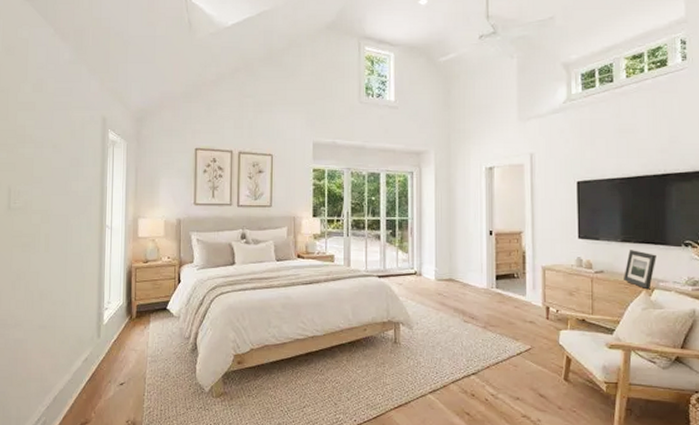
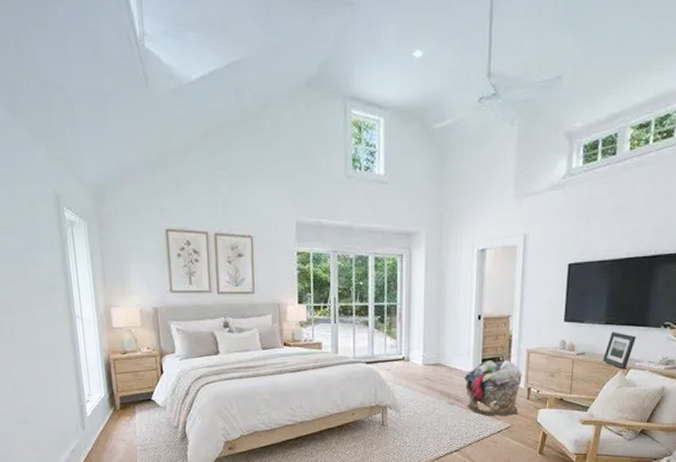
laundry basket: none [479,276,539,336] -> present [464,360,522,416]

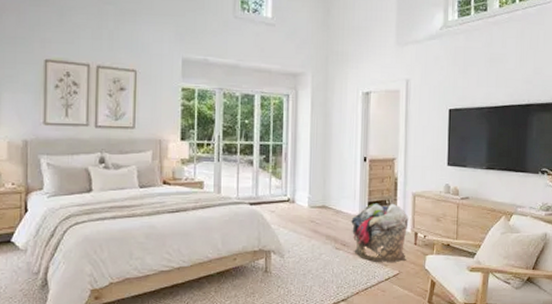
picture frame: present [603,332,636,370] -> none [486,177,516,215]

